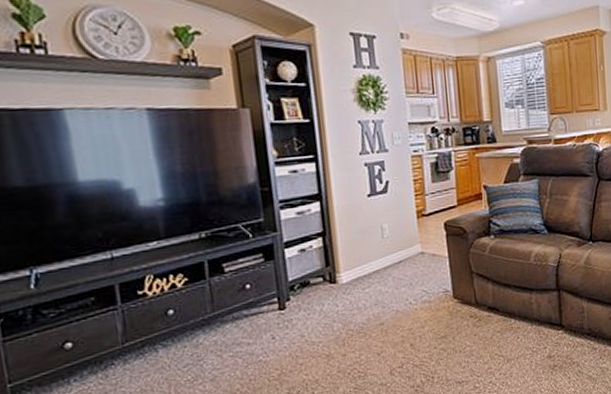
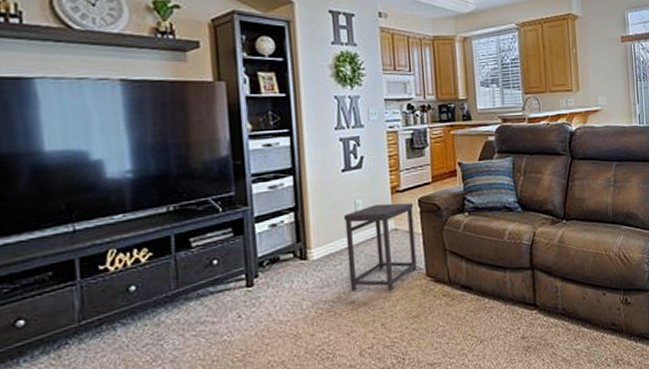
side table: none [370,226,444,313] -> present [343,203,417,292]

